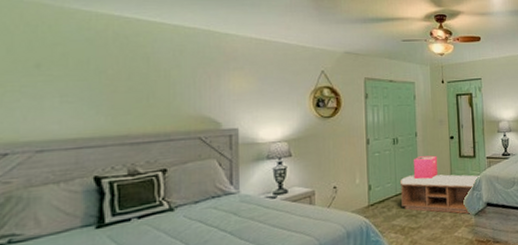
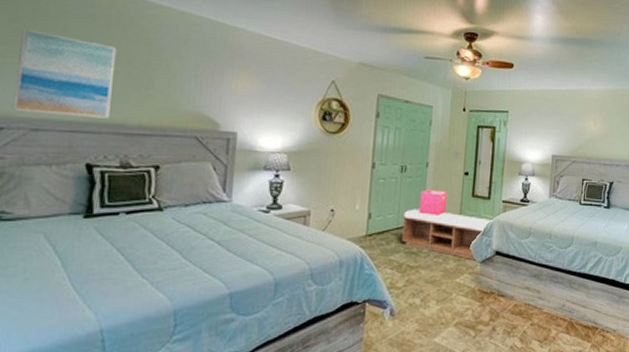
wall art: none [16,58,116,136] -> present [12,29,117,119]

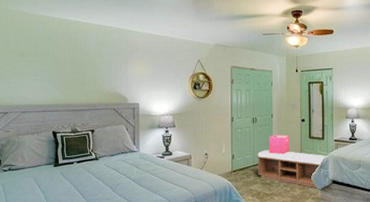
wall art: present [12,29,117,119] -> none [11,49,64,102]

